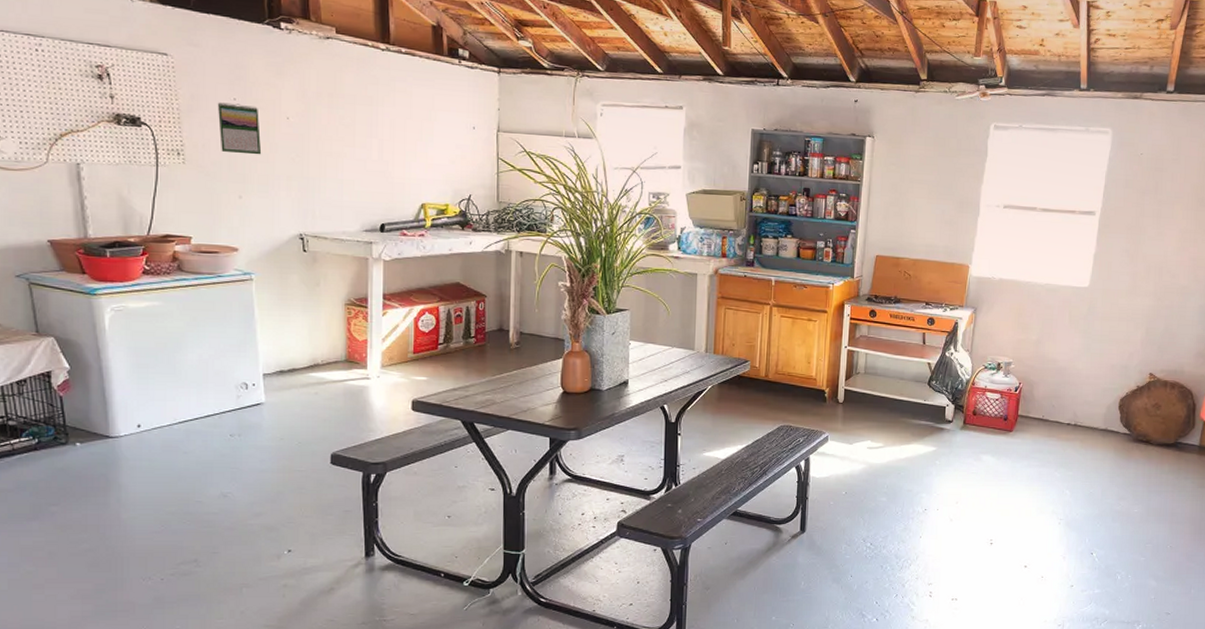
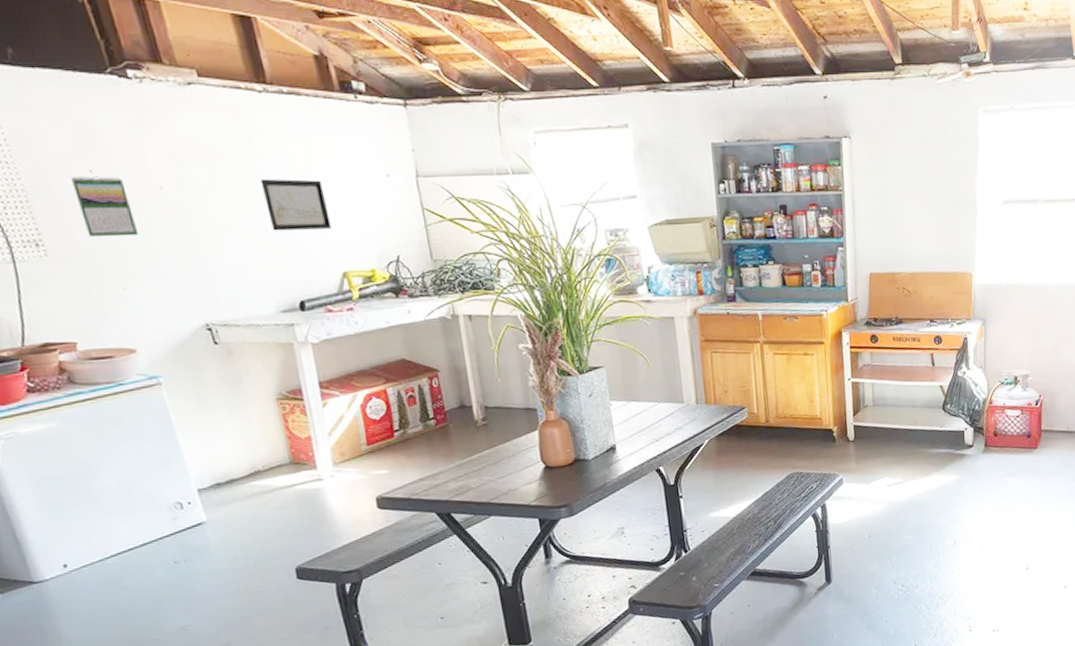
wall art: none [368,120,420,166] -> present [260,178,332,231]

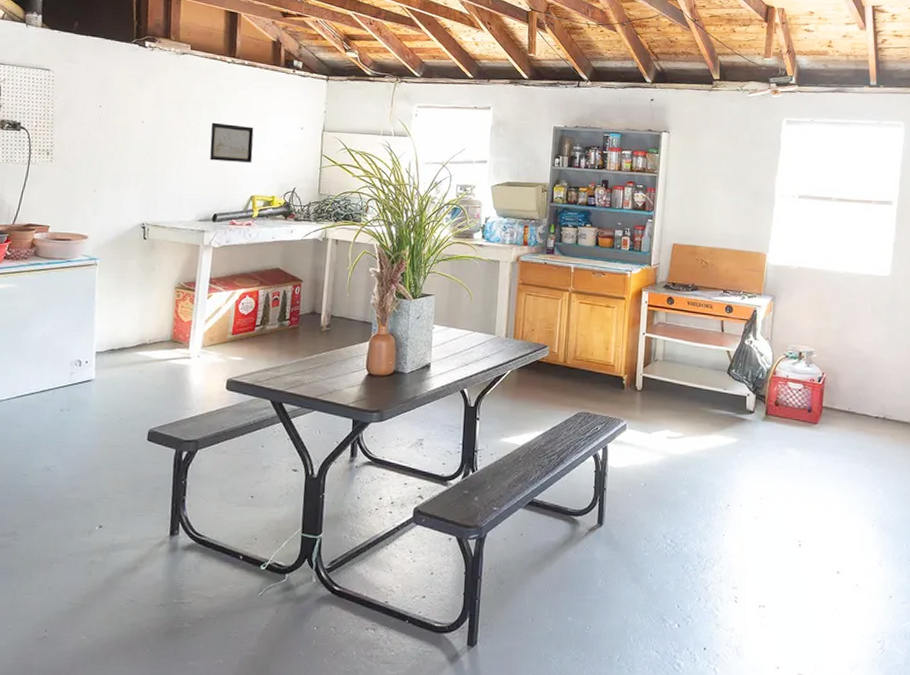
calendar: present [70,176,139,237] -> none [83,109,119,154]

